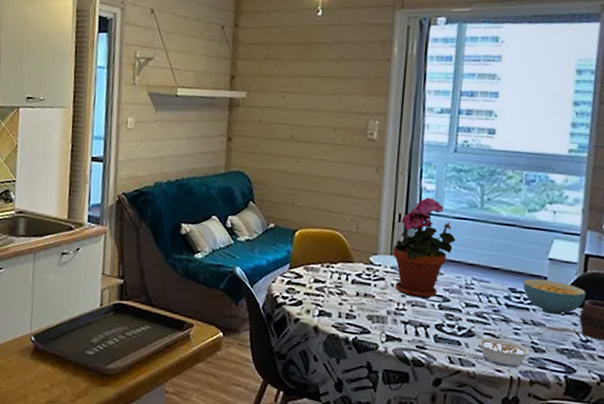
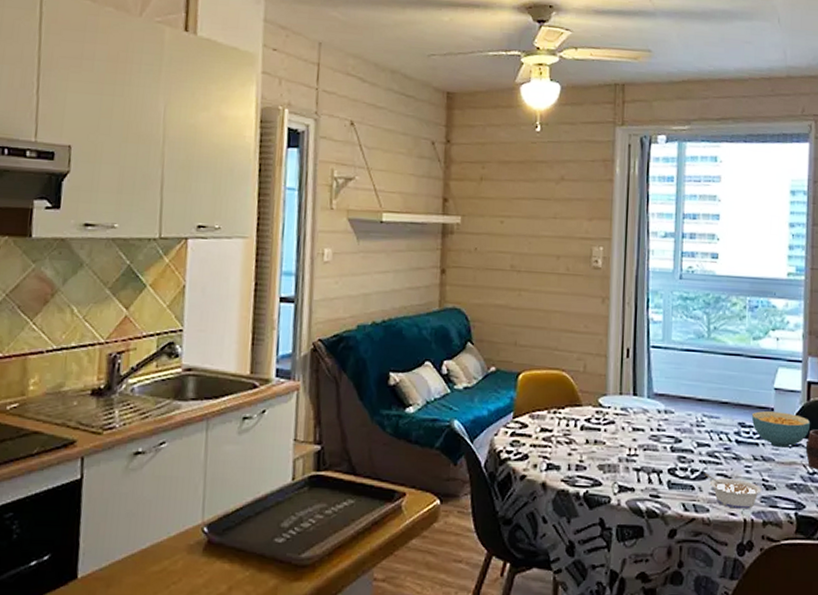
potted plant: present [393,197,456,298] -> none [622,329,685,441]

